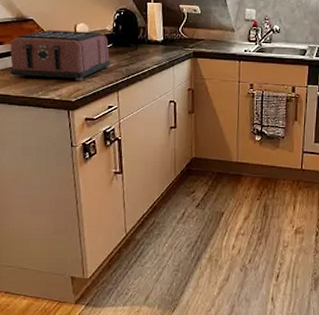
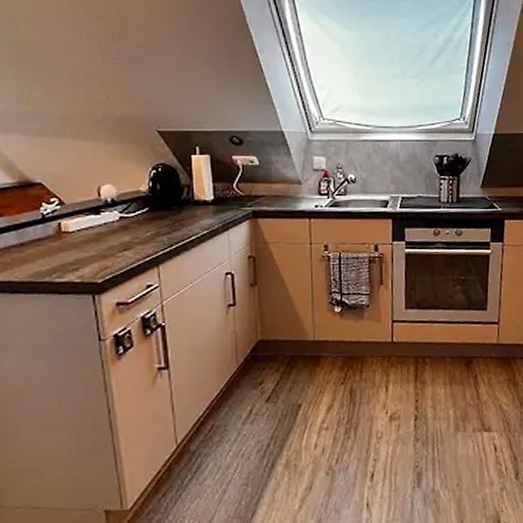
toaster: present [10,30,110,82] -> none [11,194,147,259]

